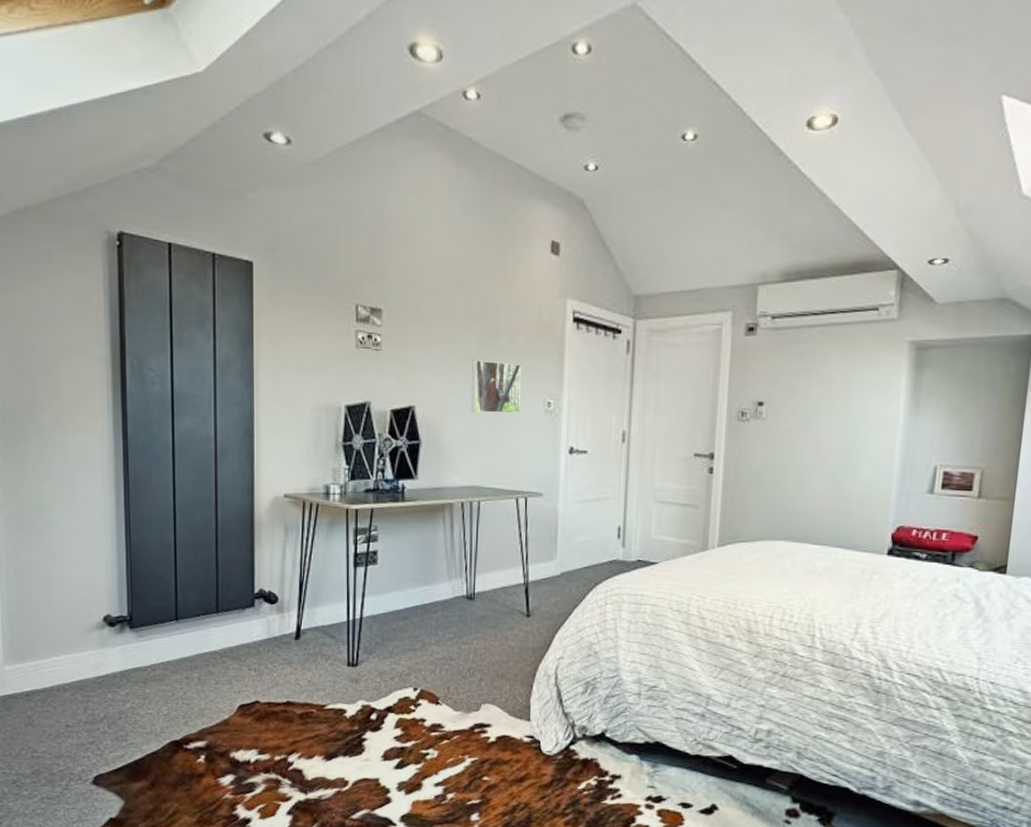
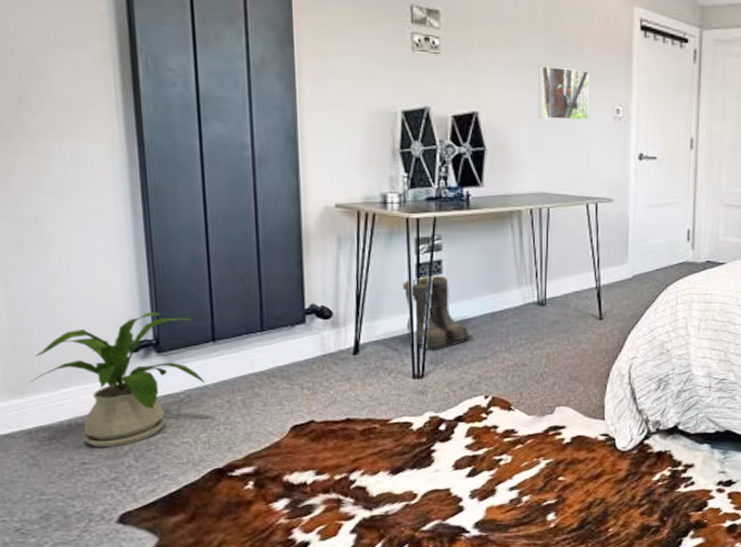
house plant: none [30,590,169,714] -> present [29,311,206,448]
boots: none [341,565,405,641] -> present [403,275,474,351]

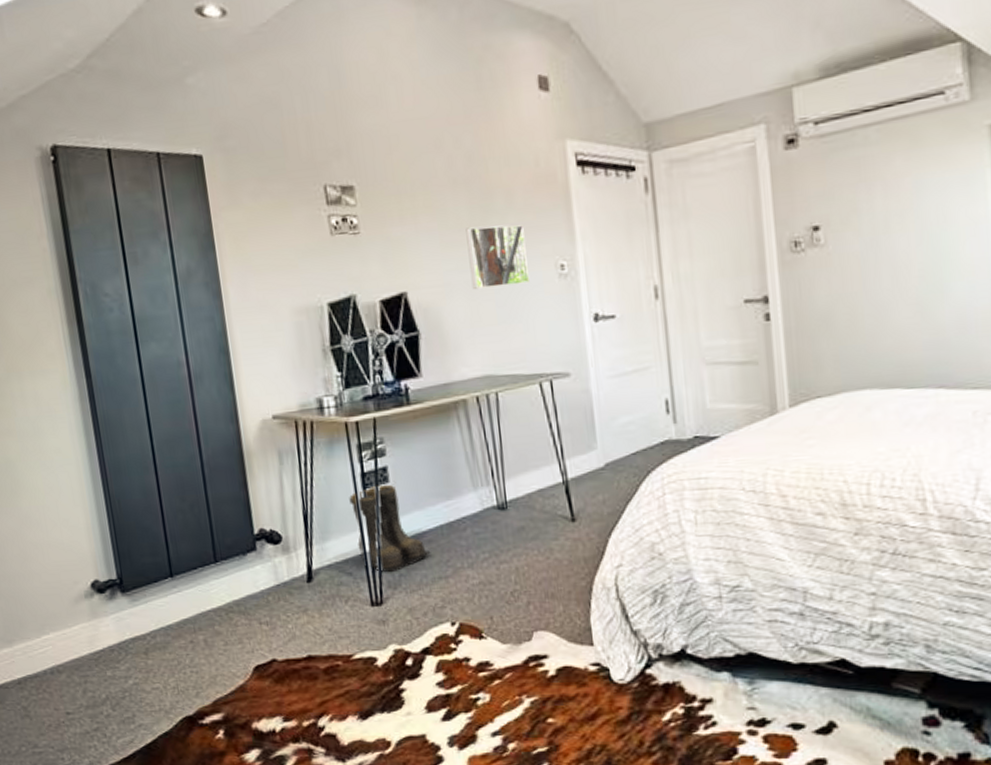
house plant: present [29,311,206,448] -> none [15,549,169,697]

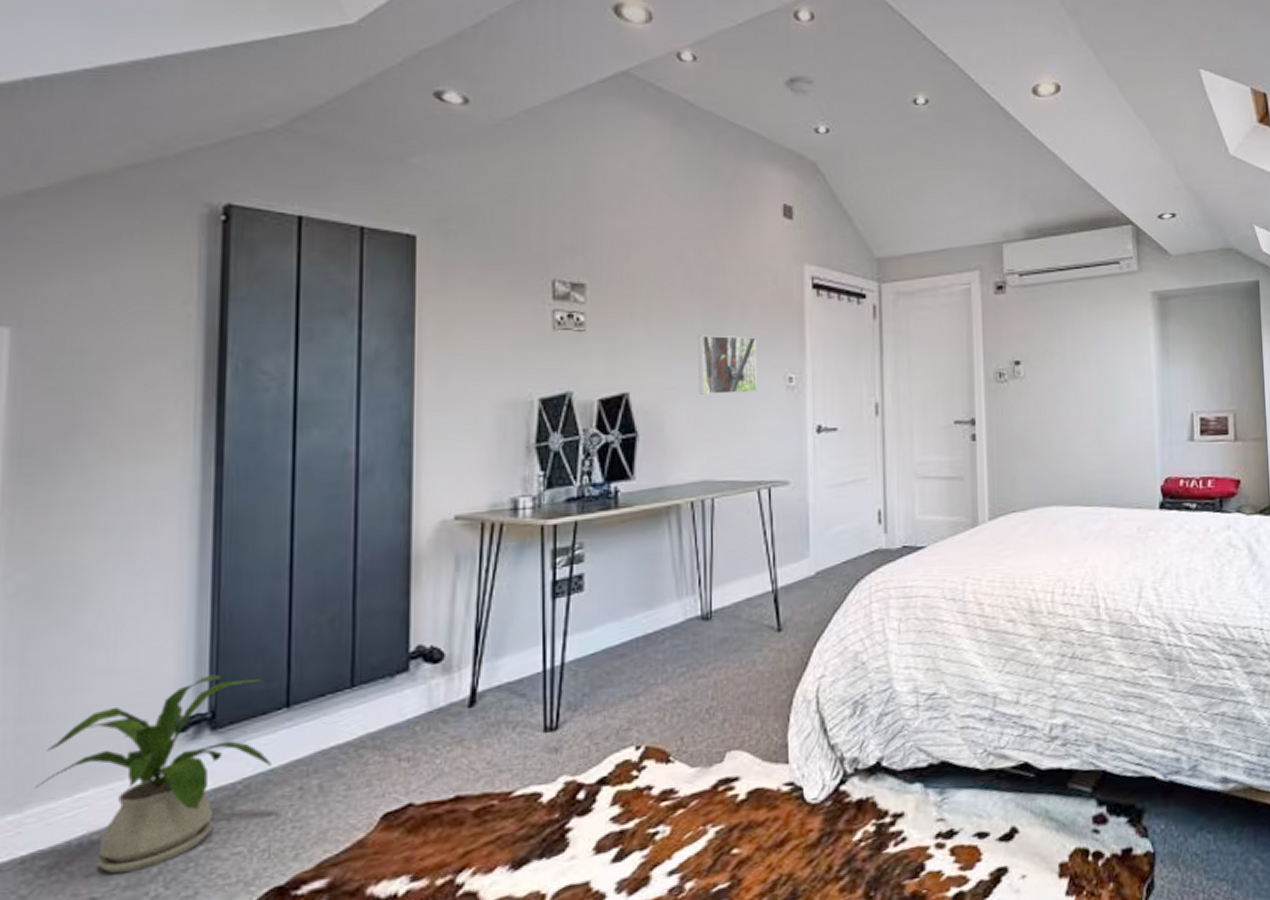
house plant: none [15,549,169,697] -> present [33,674,273,874]
boots: present [349,484,431,573] -> none [534,593,622,693]

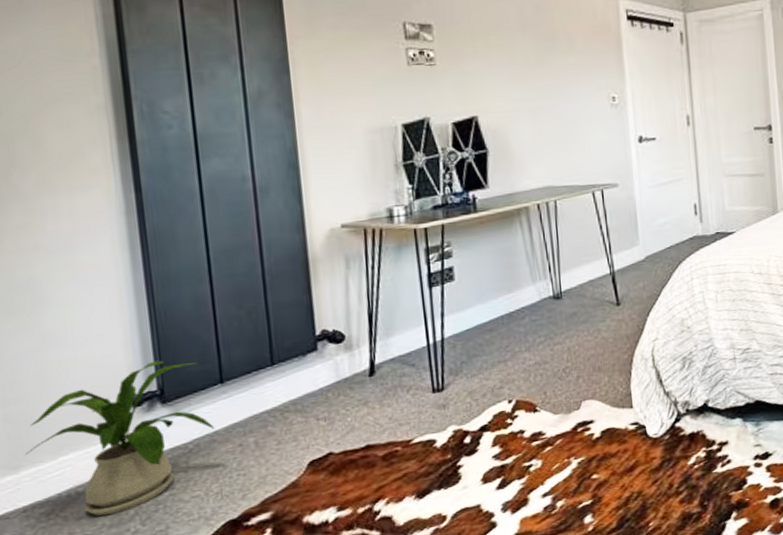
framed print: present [698,335,758,394] -> none [532,63,587,115]

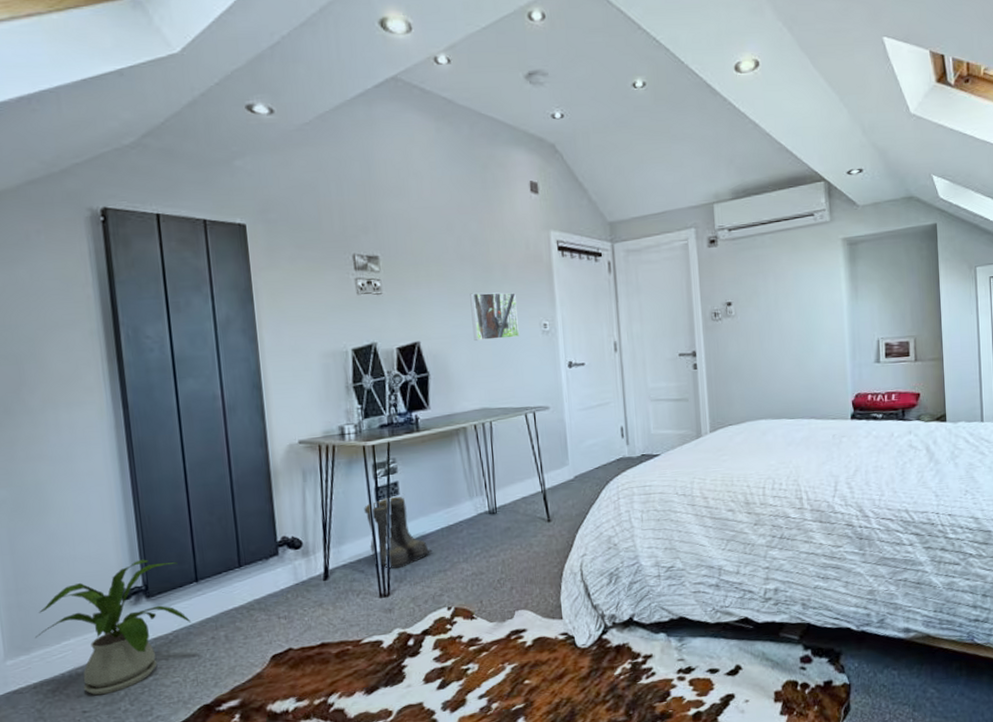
boots: none [415,282,492,361] -> present [364,496,433,569]
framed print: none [532,63,587,115] -> present [470,292,520,341]

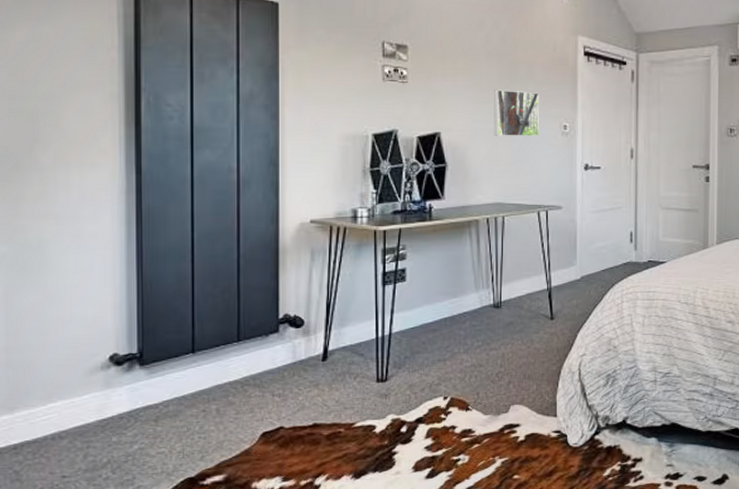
house plant: present [34,559,192,696] -> none [20,326,184,461]
boots: present [364,496,433,569] -> none [369,282,434,355]

